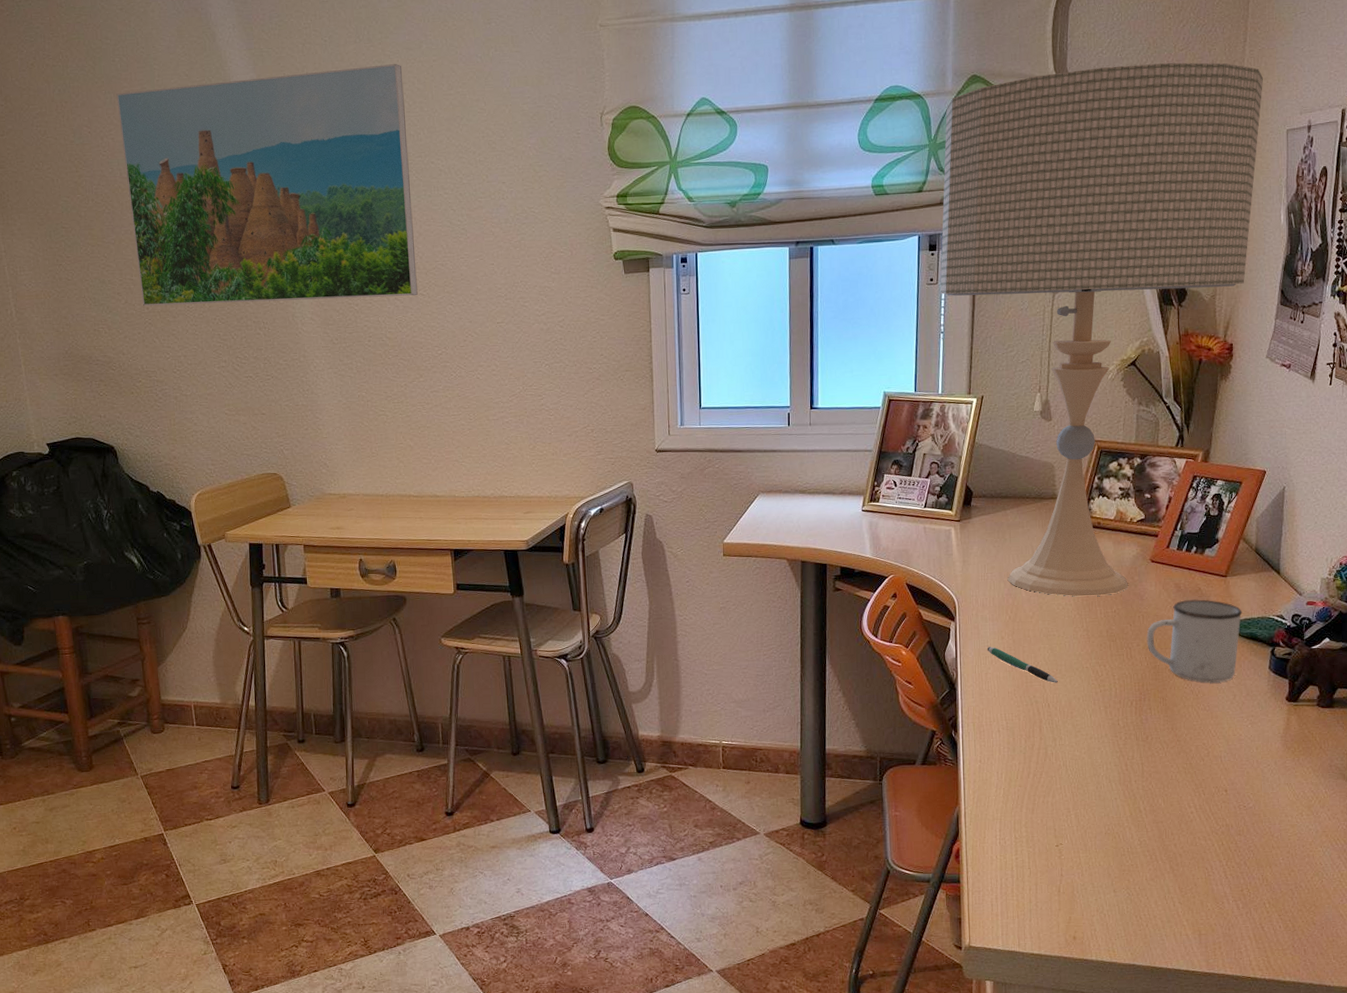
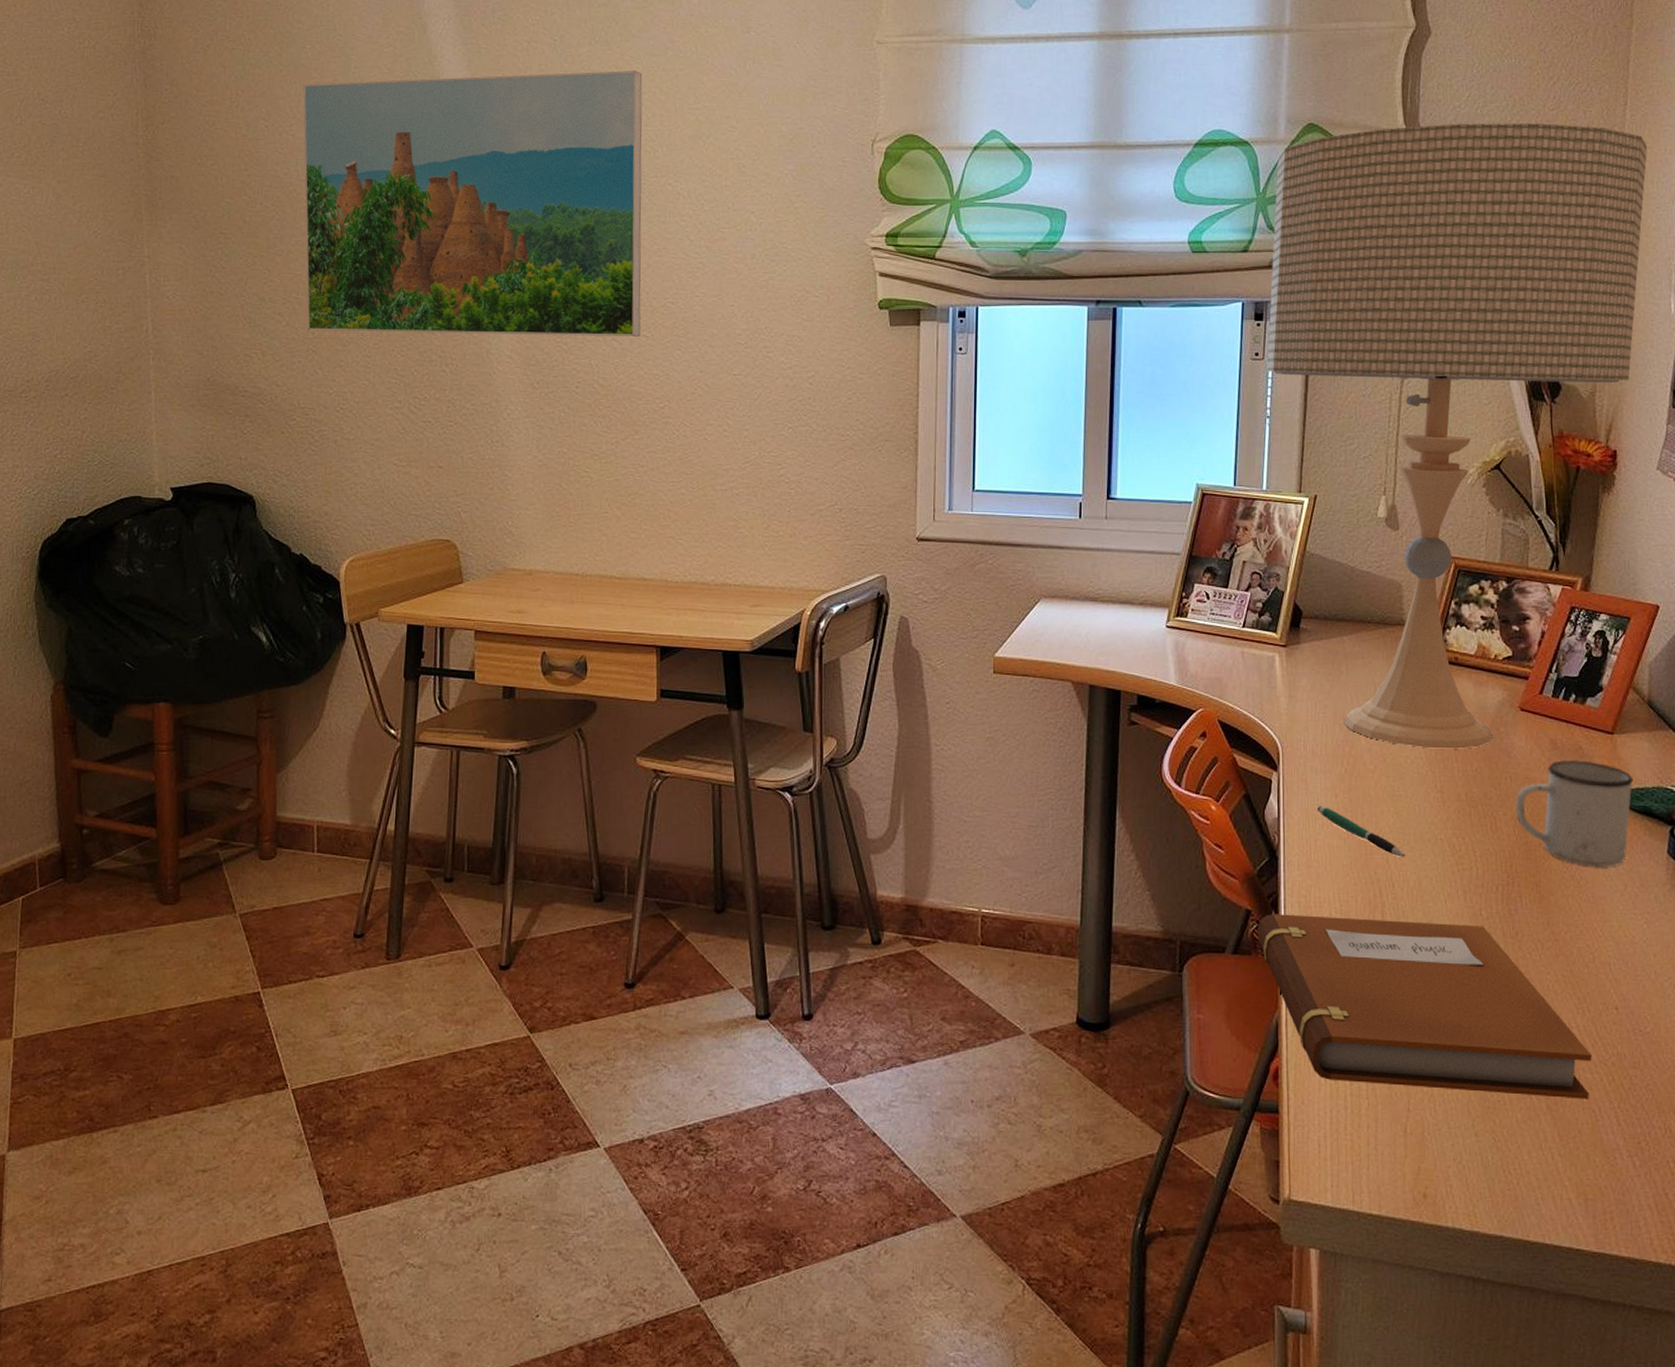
notebook: none [941,732,1206,861] -> present [1258,914,1592,1099]

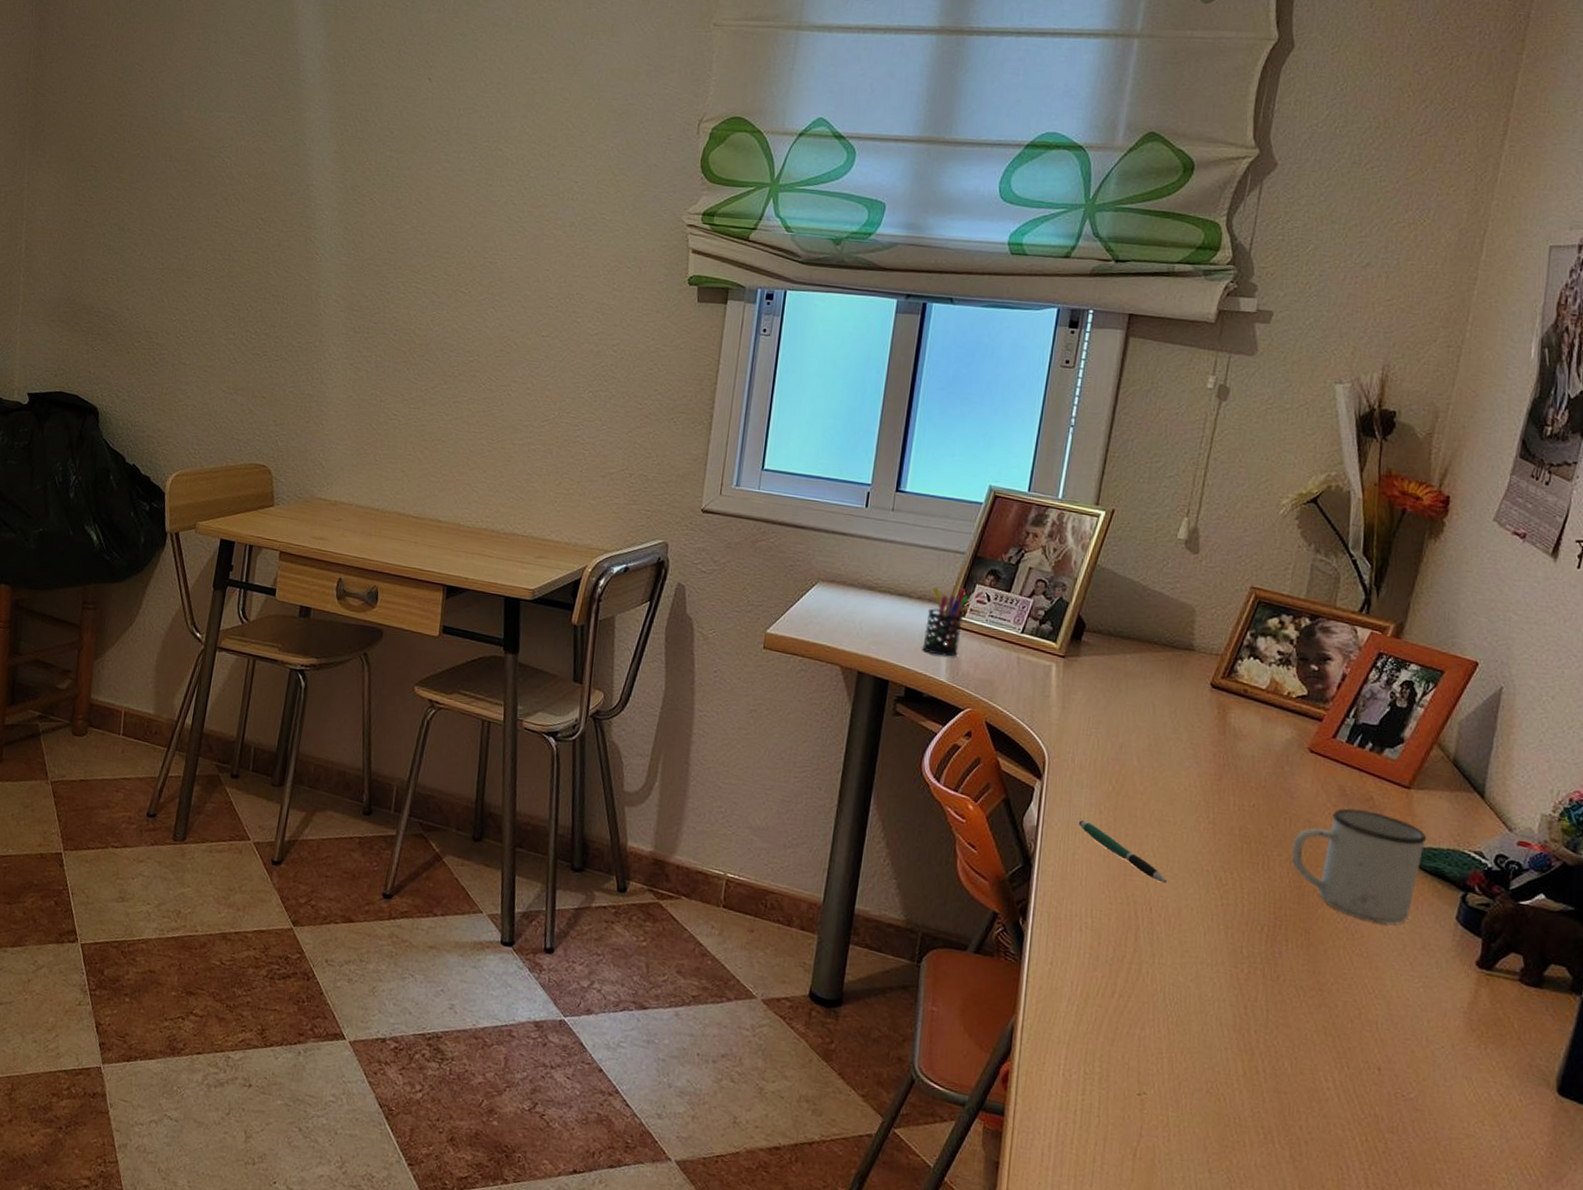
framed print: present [303,71,643,336] -> none [158,34,485,292]
pen holder: none [1150,589,1189,659] -> present [922,586,969,657]
notebook: present [1258,914,1592,1099] -> none [1002,919,1346,1156]
desk lamp: present [1266,123,1648,749] -> none [1076,142,1525,784]

